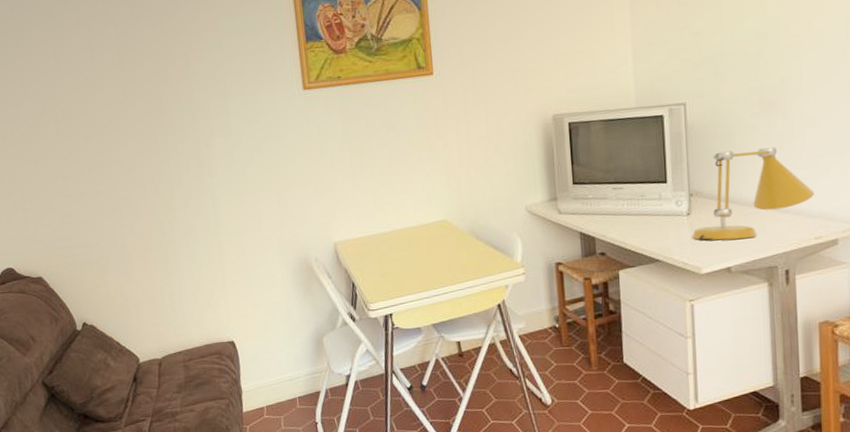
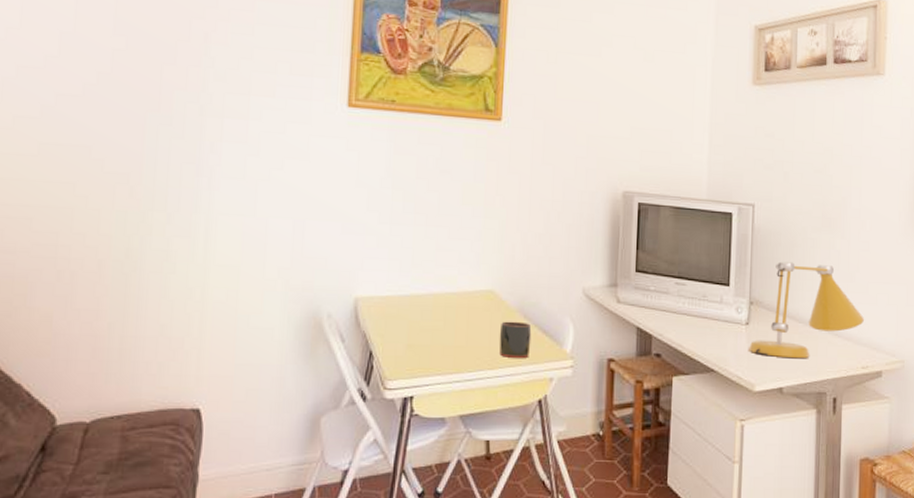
mug: none [456,242,485,273] -> present [499,321,532,358]

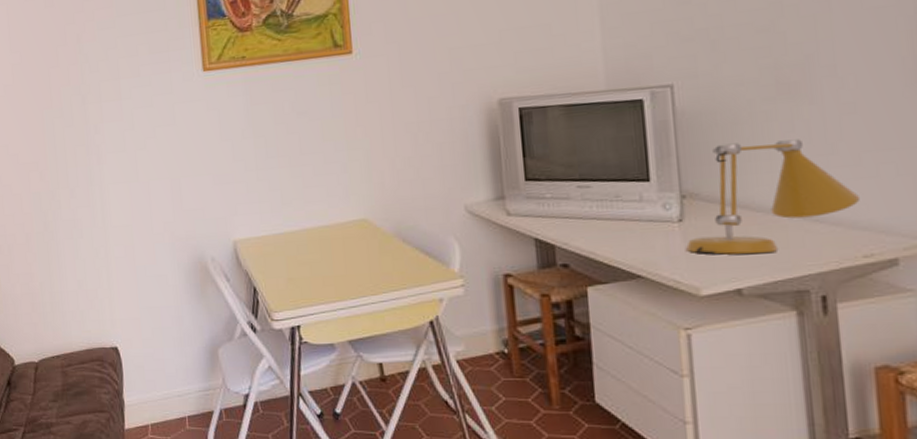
mug: present [499,321,532,358] -> none [378,246,414,282]

